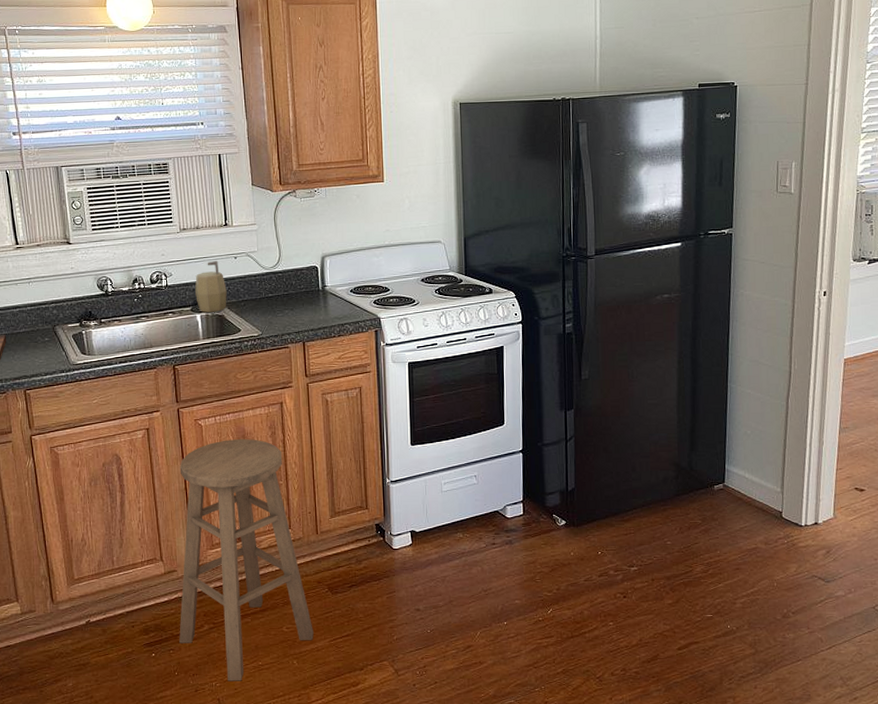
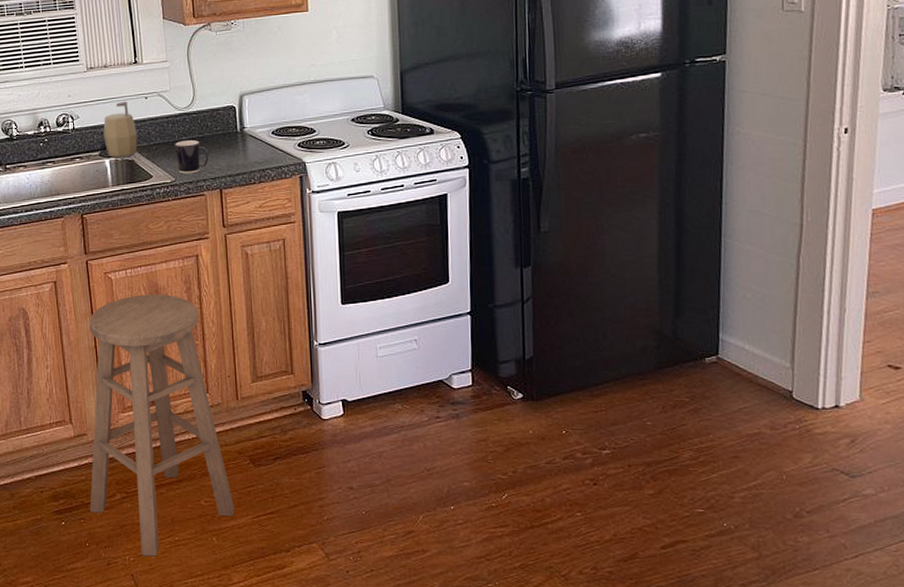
mug: none [262,296,293,328] -> present [175,139,209,174]

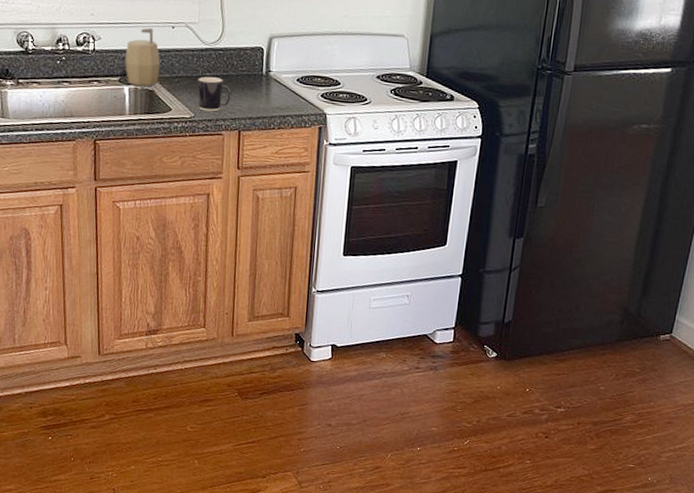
bar stool: present [89,294,235,557] -> none [78,226,218,474]

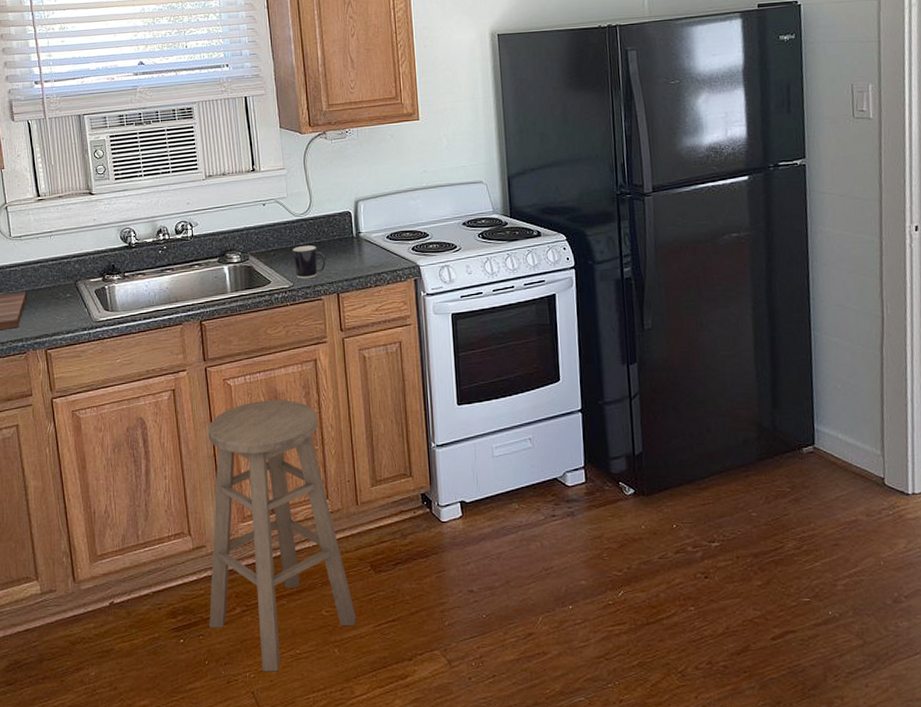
bar stool: none [78,226,218,474] -> present [208,400,356,672]
soap dispenser: present [125,27,160,86] -> none [222,208,256,264]

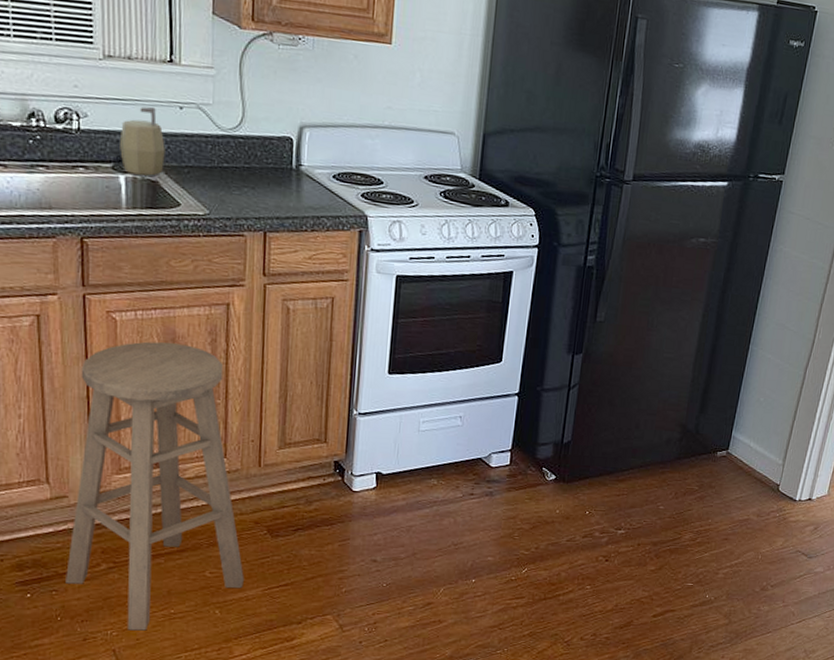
soap dispenser: none [222,208,256,264] -> present [120,106,165,176]
mug: present [293,245,326,279] -> none [213,167,254,209]

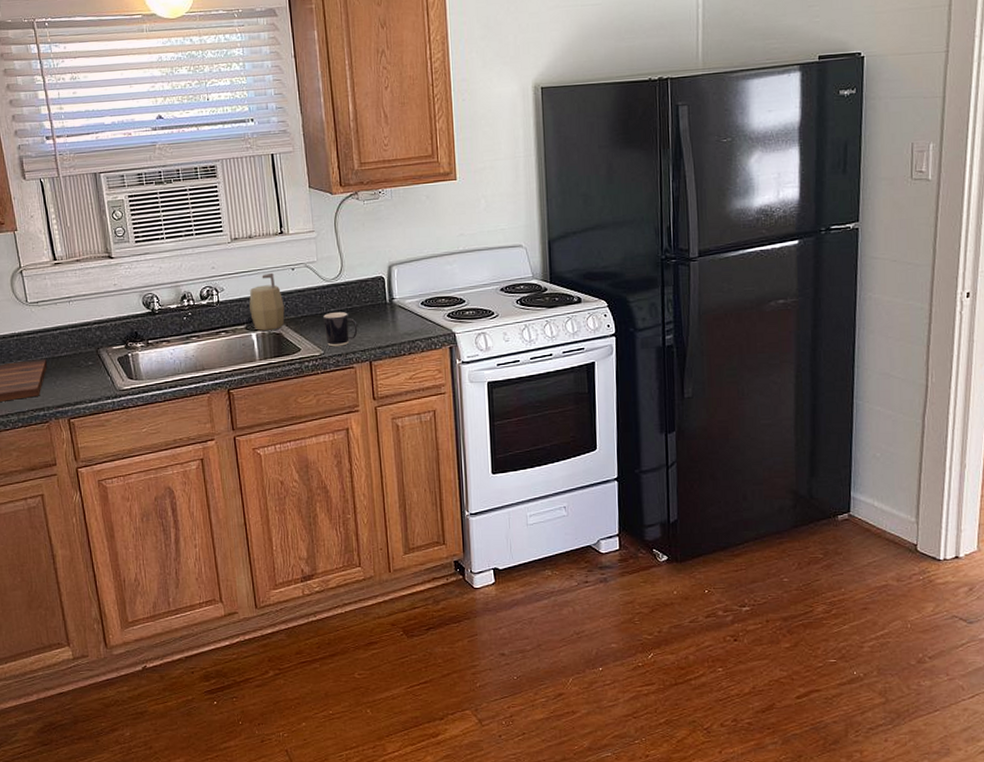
bar stool: present [66,341,244,631] -> none [238,469,388,732]
mug: none [213,167,254,209] -> present [323,311,358,347]

